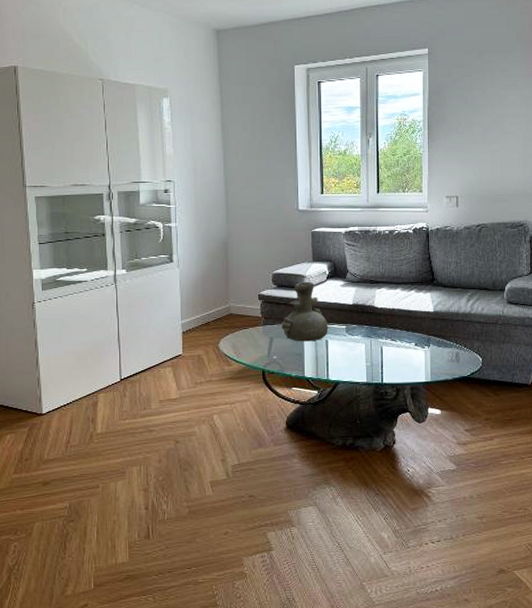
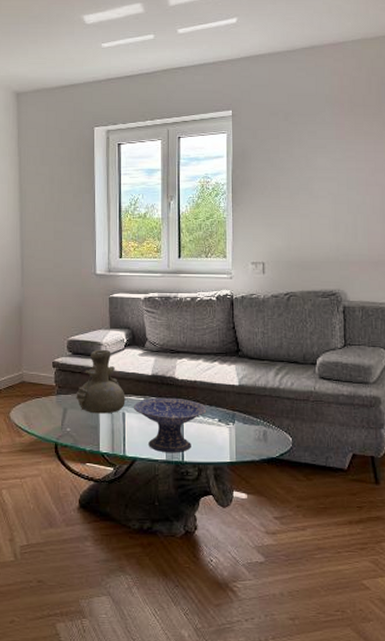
decorative bowl: none [335,325,404,376] -> present [133,397,207,453]

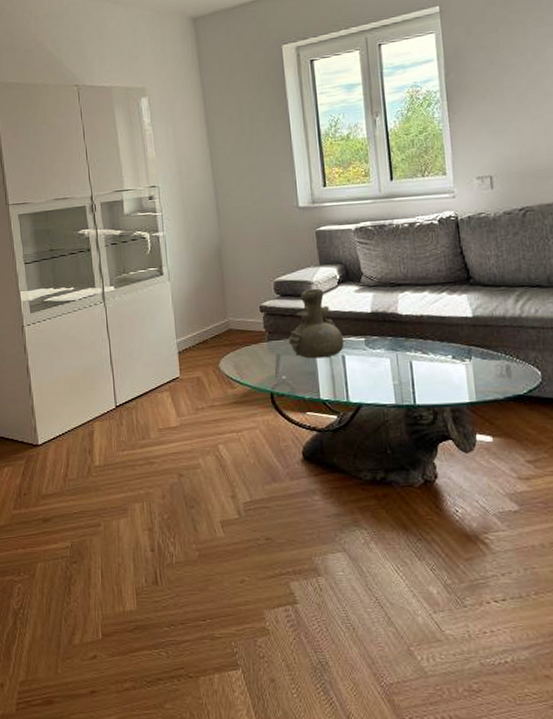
decorative bowl: present [133,397,207,453] -> none [353,335,438,397]

